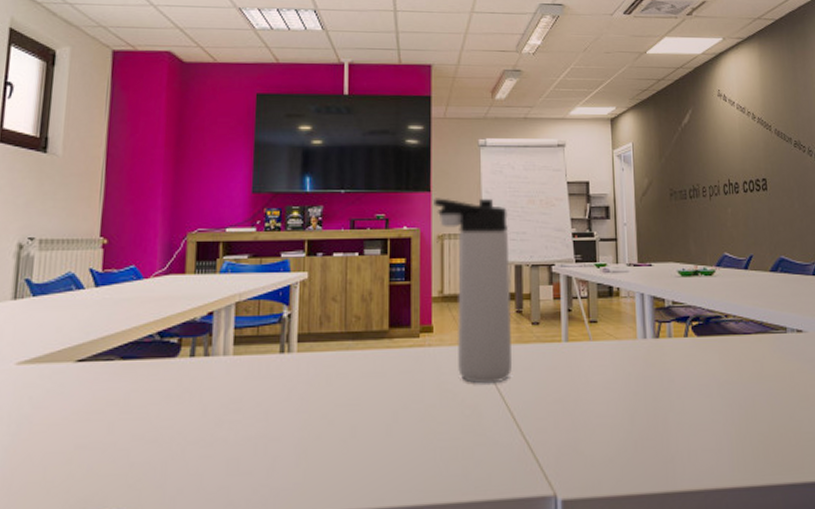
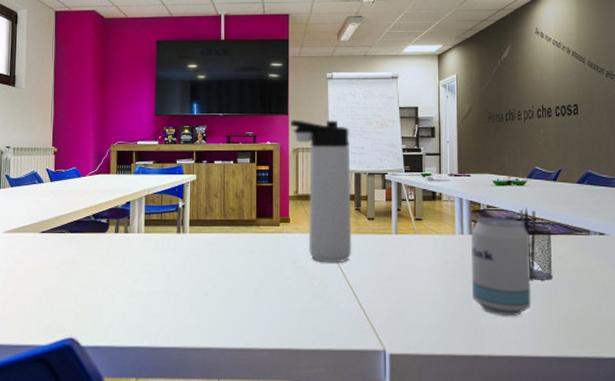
beverage can: none [654,315,727,439] -> present [470,216,532,317]
pencil holder: none [708,302,750,391] -> present [519,207,553,280]

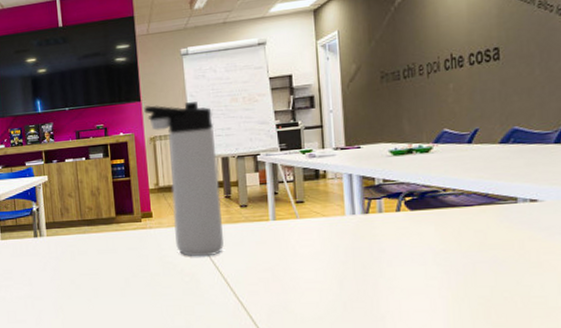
beverage can: present [470,216,532,317] -> none [363,191,443,302]
pencil holder: present [519,207,553,280] -> none [424,178,470,260]

